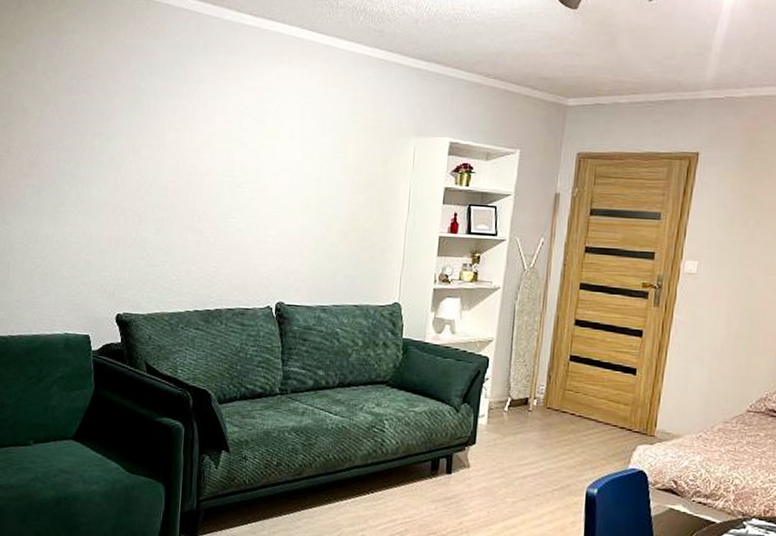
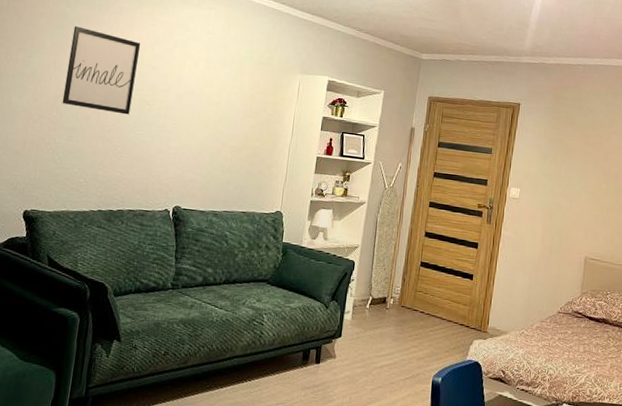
wall art: none [145,102,227,201] -> present [62,26,141,115]

